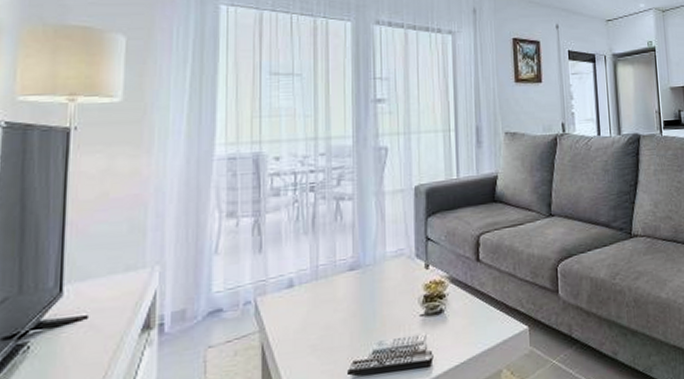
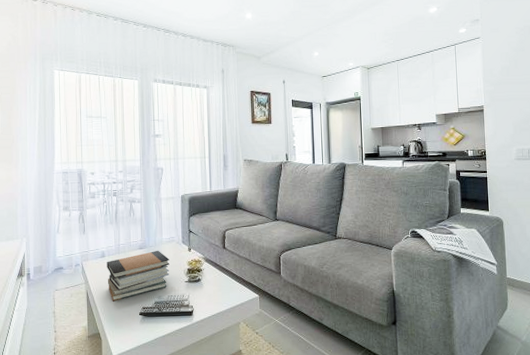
book stack: none [296,270,397,357] -> present [107,250,170,302]

